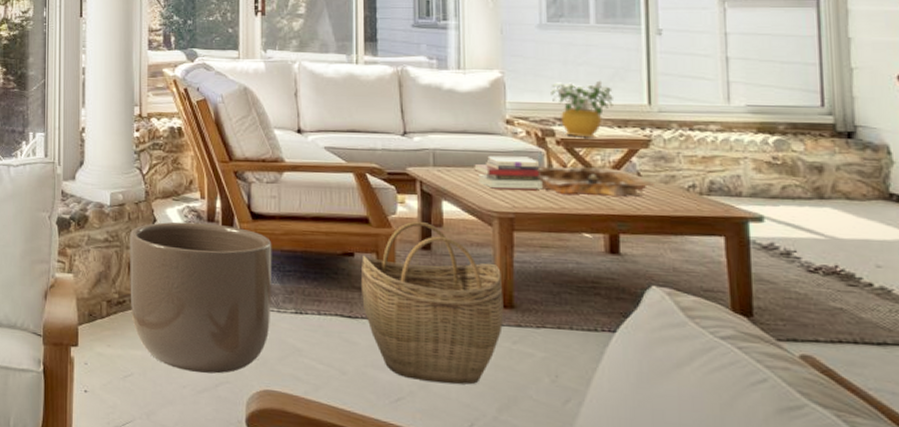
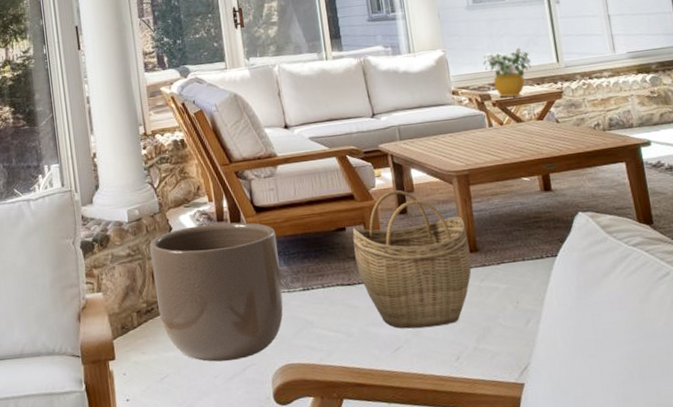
books: present [474,155,543,191] -> none [432,120,487,152]
decorative tray: present [537,166,654,197] -> none [481,119,570,147]

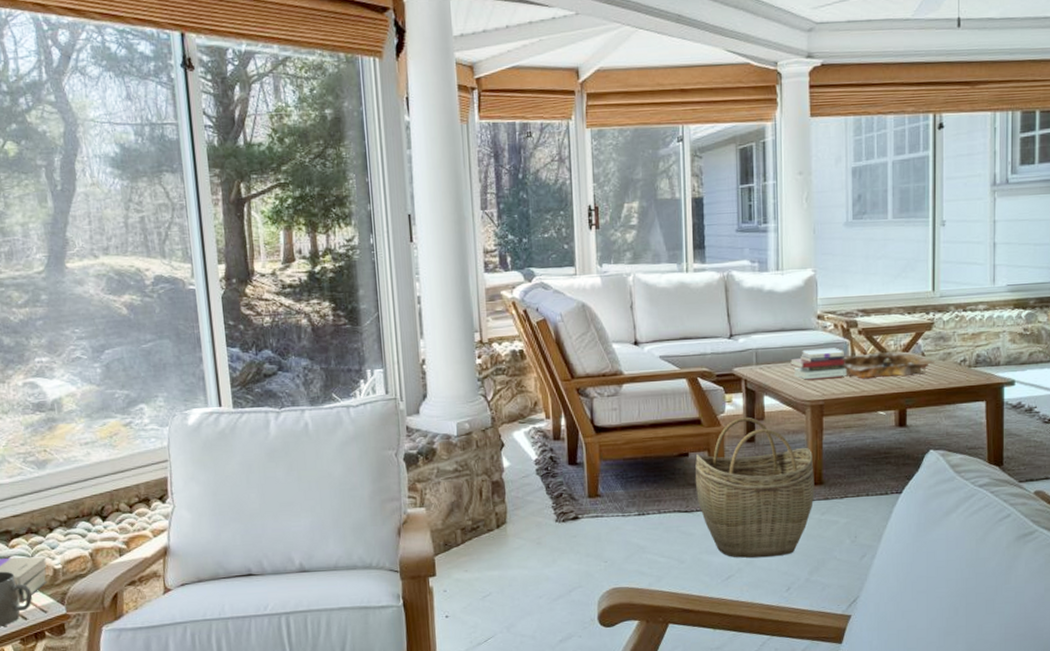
planter: present [150,222,284,362] -> none [479,441,617,583]
books: none [432,120,487,152] -> present [790,348,847,380]
decorative tray: none [481,119,570,147] -> present [843,350,935,378]
potted flower: present [483,47,532,97] -> none [855,272,905,326]

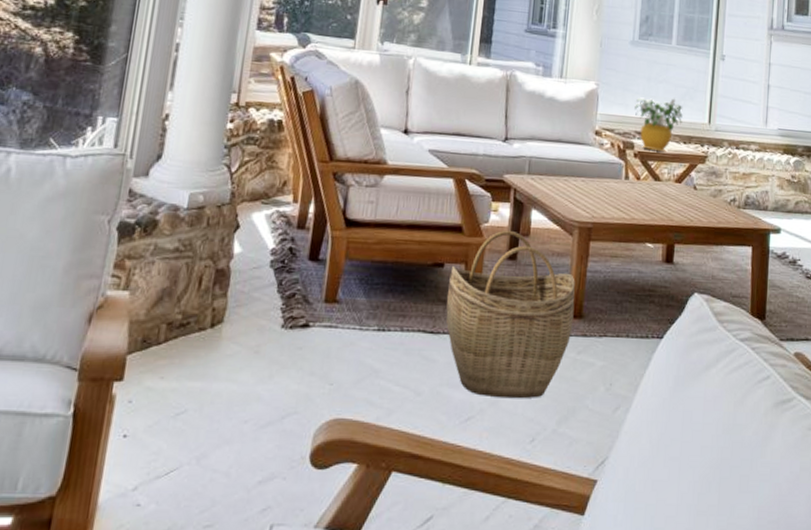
books: present [790,348,847,380] -> none [563,165,619,201]
decorative tray: present [843,350,935,378] -> none [615,178,706,209]
potted flower: none [855,272,905,326] -> present [634,97,683,152]

